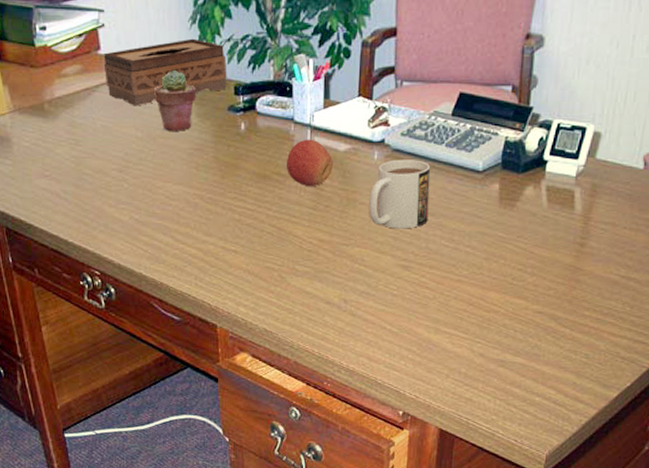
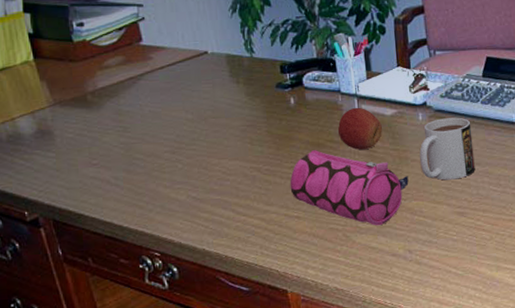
tissue box: present [103,38,227,106] -> none [146,25,273,91]
potted succulent: present [154,71,197,131] -> none [201,55,244,111]
pencil case: none [231,182,354,270] -> present [290,150,409,226]

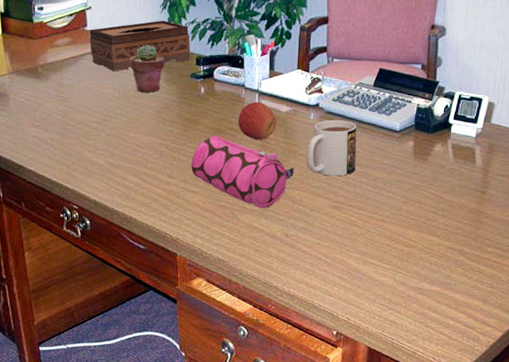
tissue box: none [146,25,273,91] -> present [89,20,191,72]
potted succulent: none [201,55,244,111] -> present [130,45,165,93]

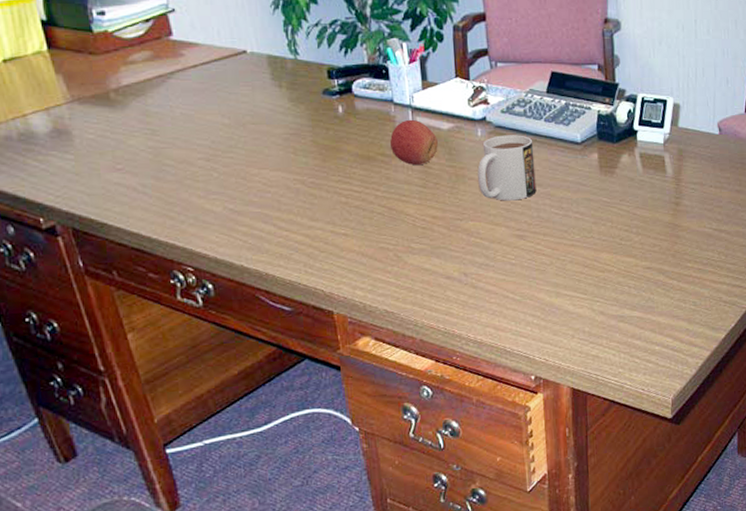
tissue box: present [89,20,191,72] -> none [177,23,319,93]
potted succulent: present [130,45,165,93] -> none [239,56,288,117]
pencil case: present [191,135,294,209] -> none [337,163,466,247]

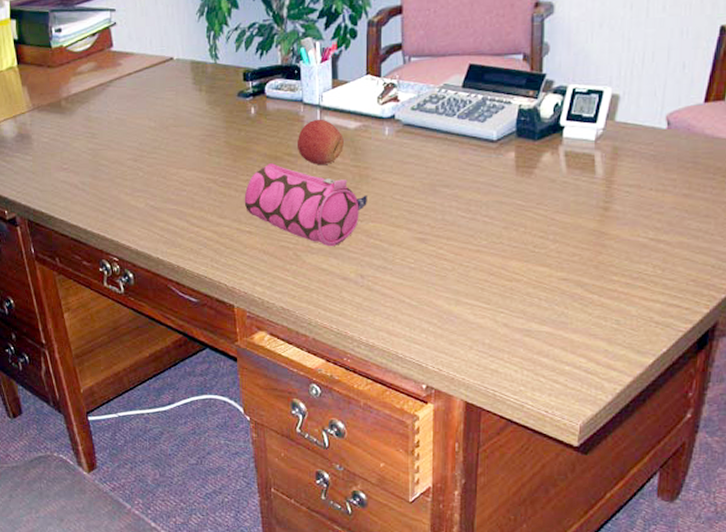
pencil case: none [337,163,466,247] -> present [244,163,367,247]
mug: present [477,135,537,201] -> none [382,133,443,202]

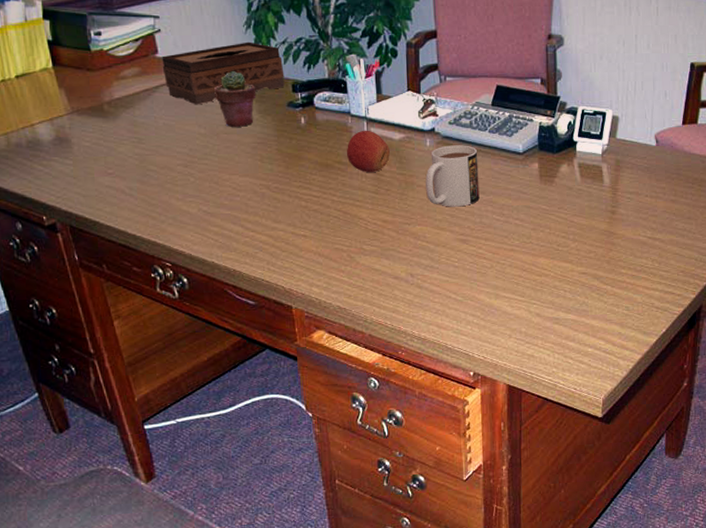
tissue box: none [116,30,236,98] -> present [162,41,285,105]
potted succulent: none [166,62,207,120] -> present [214,71,257,127]
pencil case: present [244,163,367,247] -> none [298,171,414,249]
mug: none [382,133,443,202] -> present [425,145,480,207]

